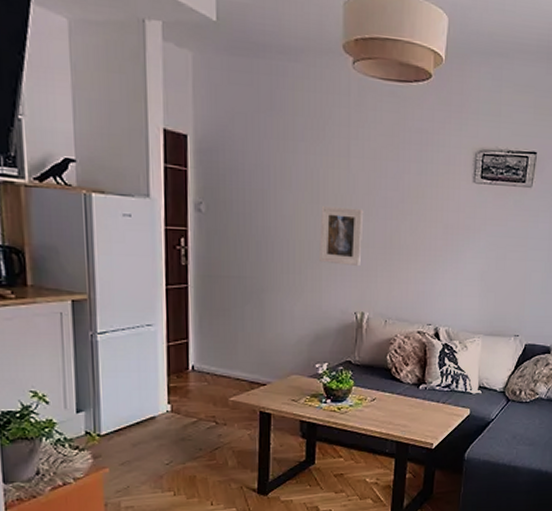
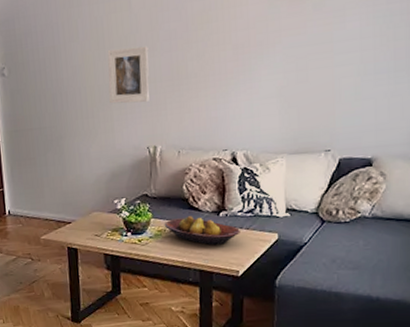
fruit bowl: none [365,387,437,417] -> present [164,216,240,246]

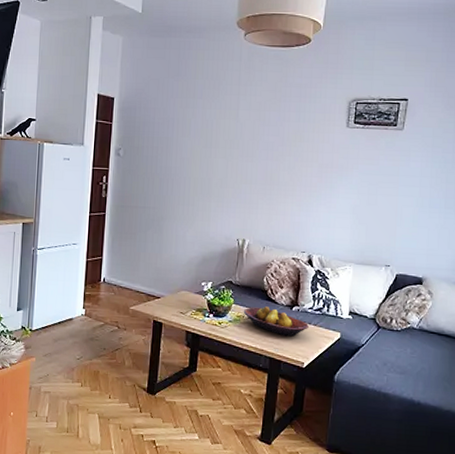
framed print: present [107,45,150,104] -> none [210,150,249,200]

